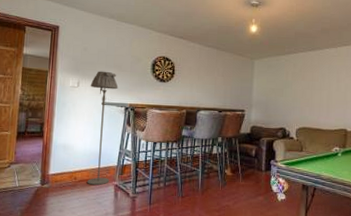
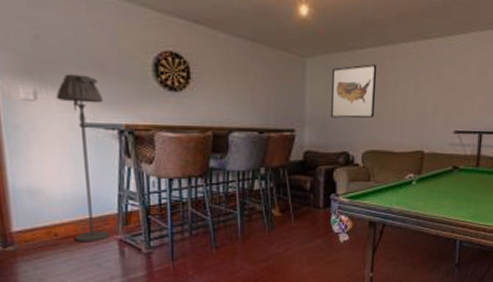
wall art: none [272,64,307,103] -> present [331,64,377,119]

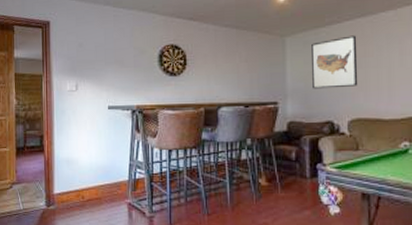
floor lamp: present [56,74,109,243] -> none [90,69,122,205]

